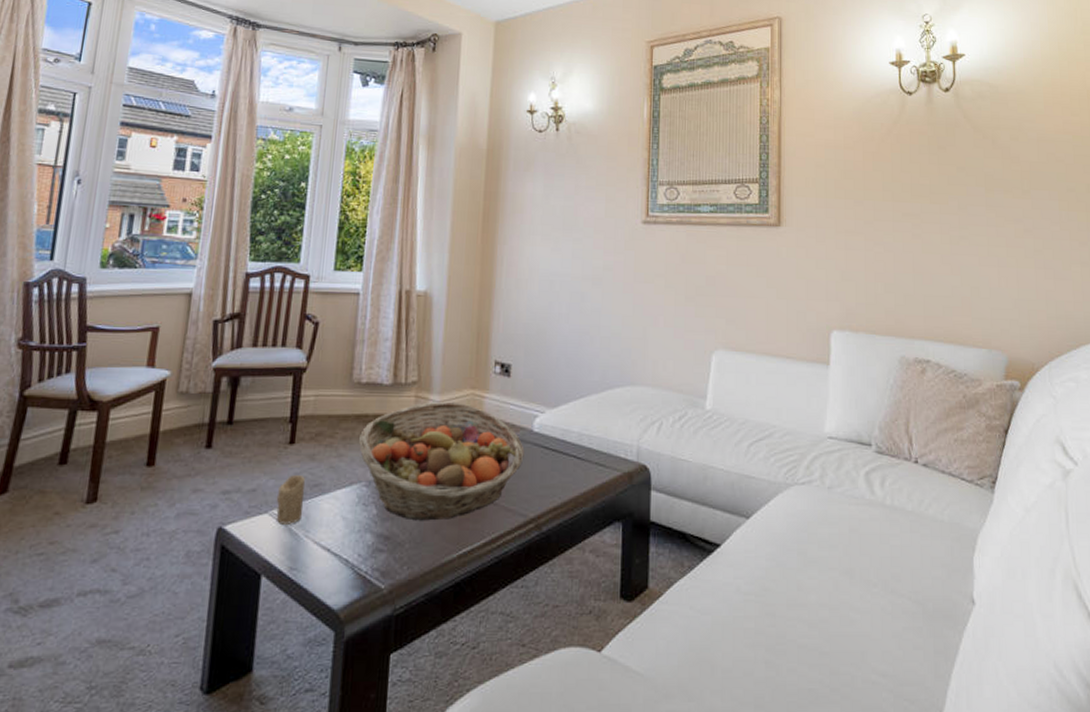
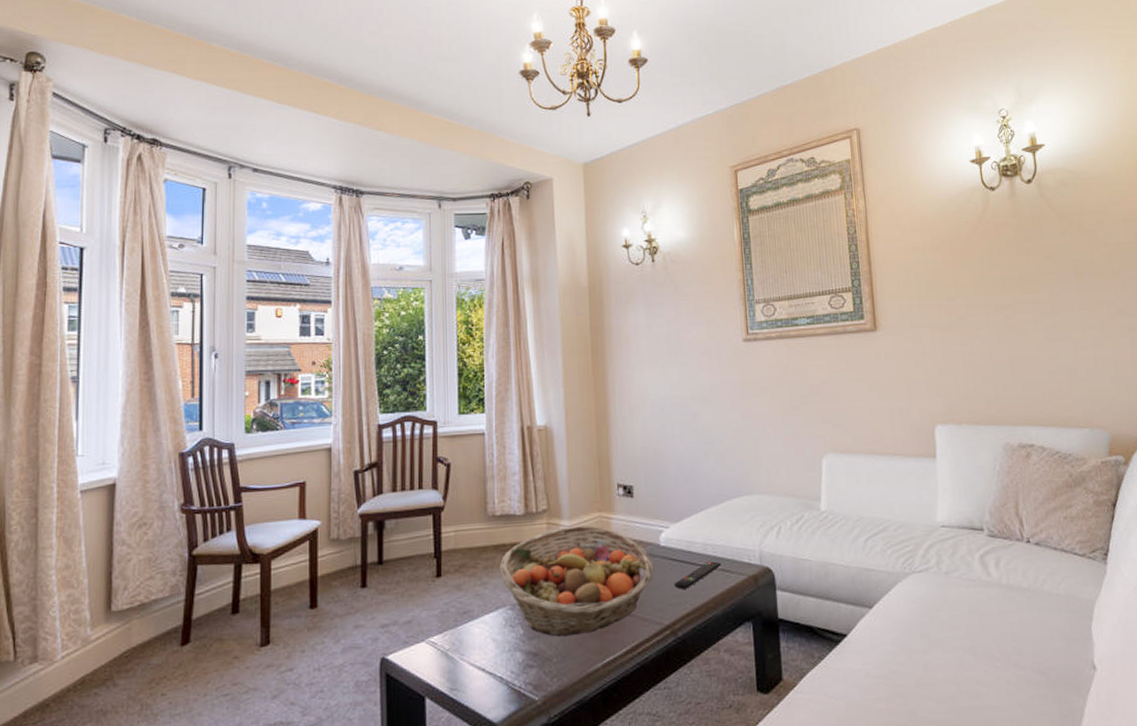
candle: present [276,475,305,524] -> none [430,605,456,650]
remote control: none [544,453,596,480] -> present [674,561,721,589]

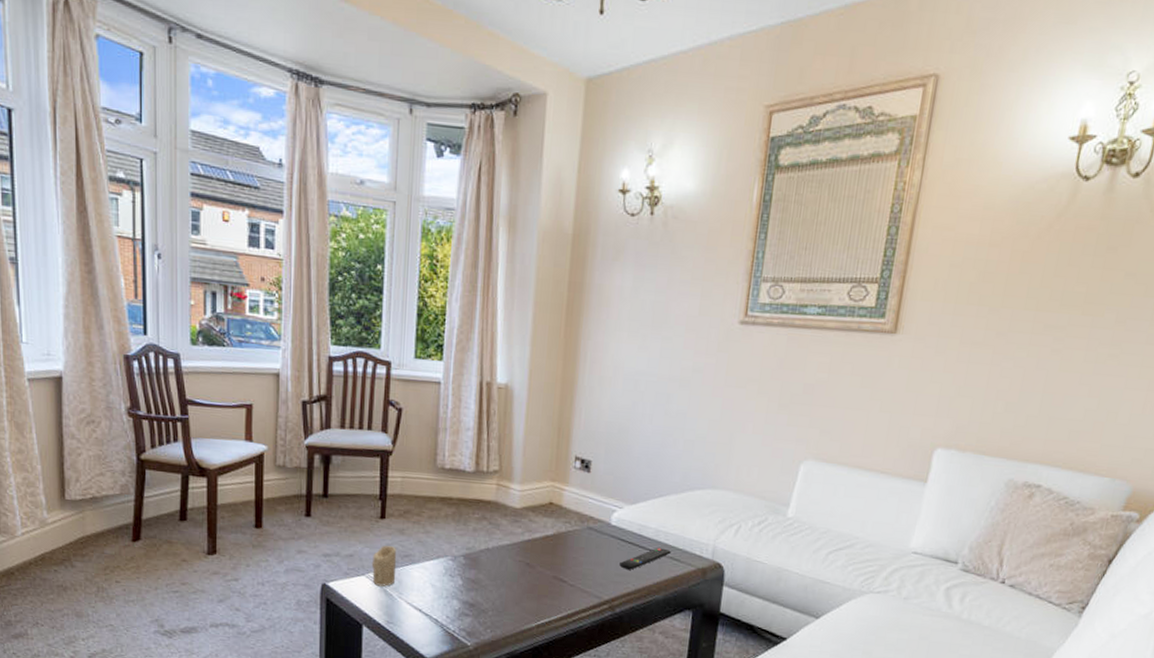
candle: none [430,605,456,650] -> present [371,545,397,587]
fruit basket: present [500,525,654,637] -> none [444,490,602,595]

